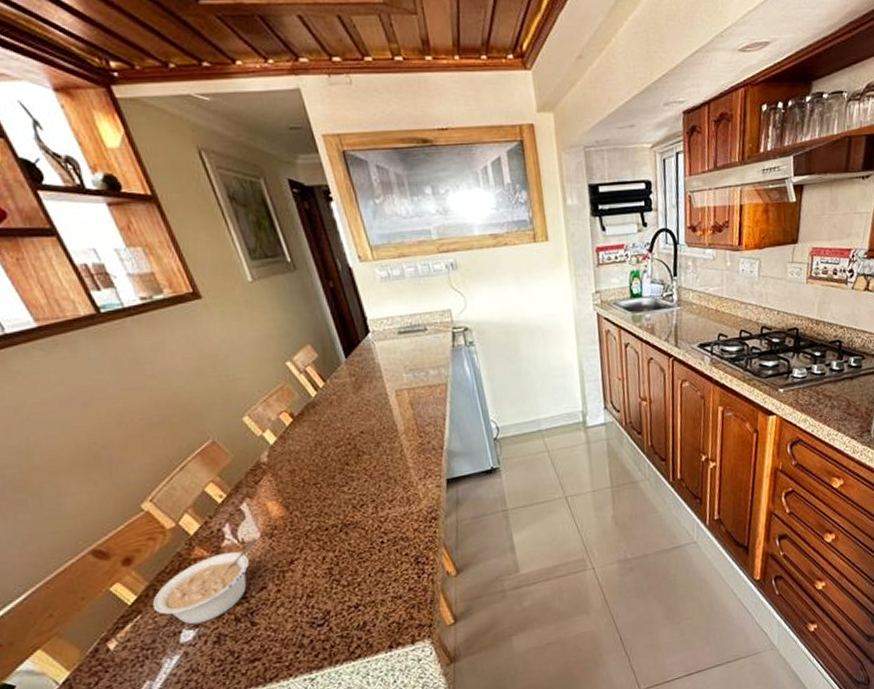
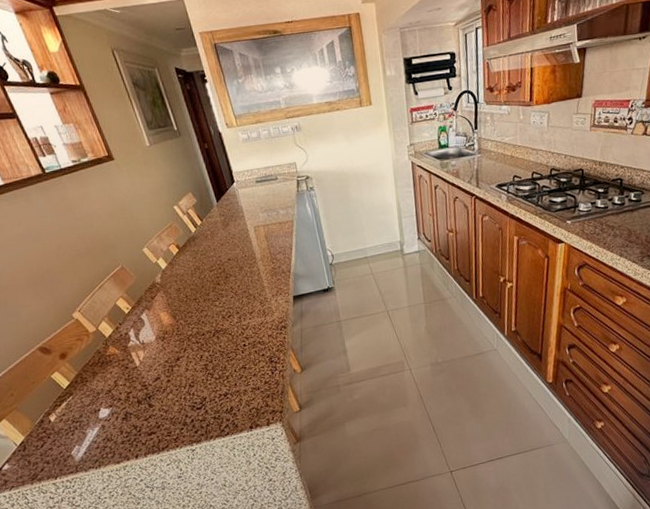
legume: present [152,538,258,625] -> none [80,340,154,405]

